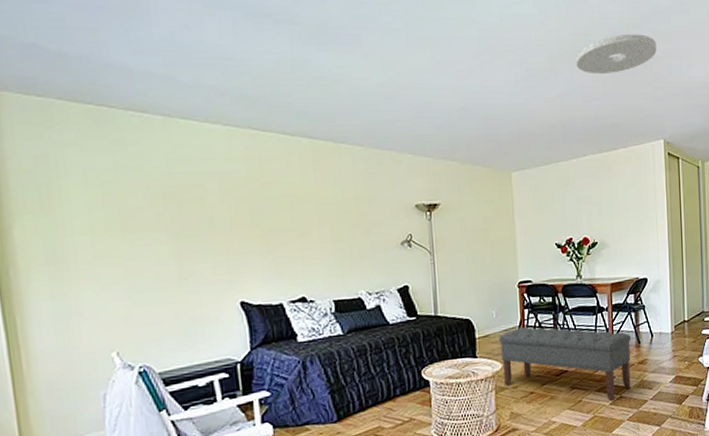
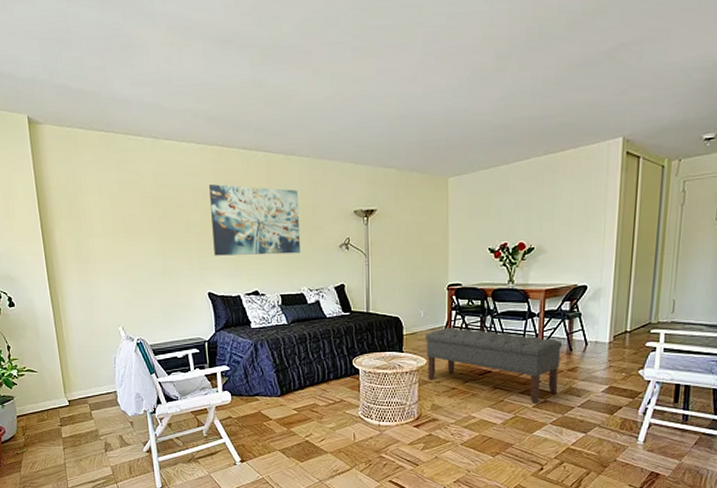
wall art: none [241,173,357,257] -> present [209,184,301,256]
ceiling light: present [575,33,657,75] -> none [526,18,626,70]

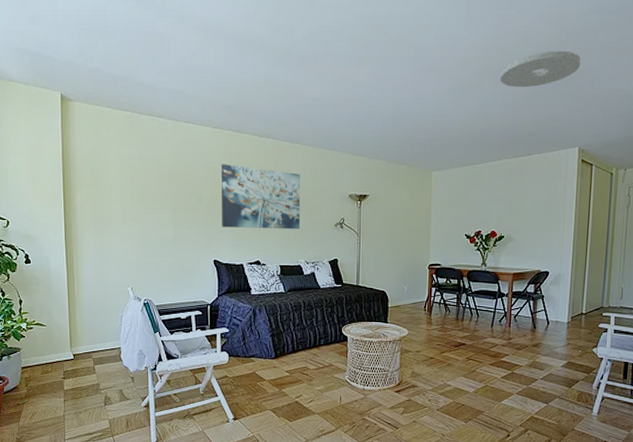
bench: present [425,328,563,404] -> none [408,303,528,376]
ceiling light: none [526,18,626,70] -> present [499,50,581,88]

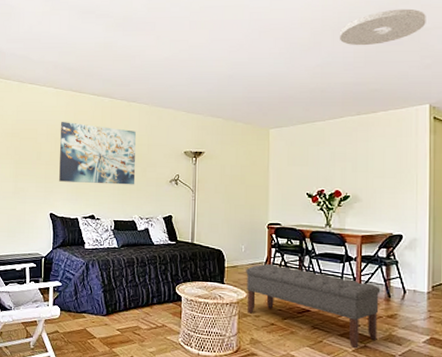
bench: none [408,303,528,376] -> present [246,264,381,349]

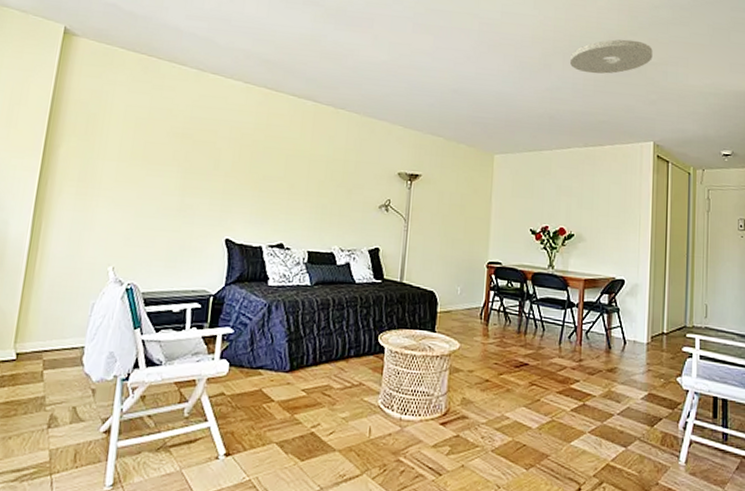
wall art: present [59,122,136,185] -> none [241,125,342,209]
bench: present [246,264,381,349] -> none [460,309,602,408]

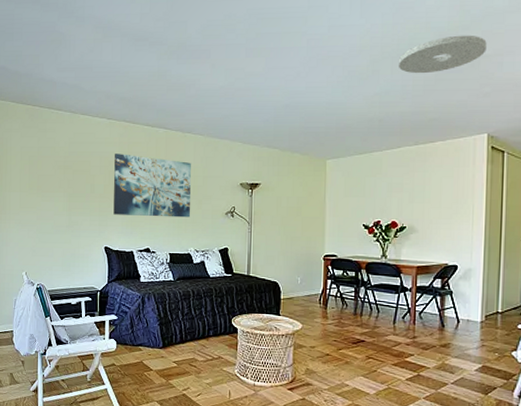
wall art: none [241,125,342,209] -> present [113,154,191,218]

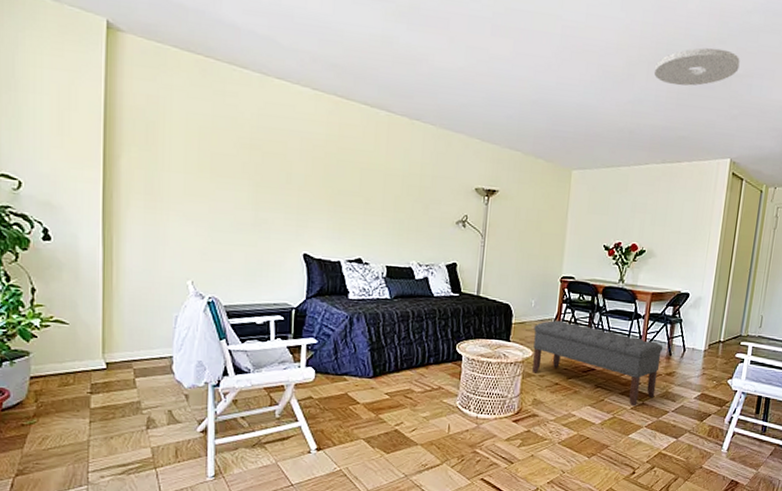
wall art: present [113,154,191,218] -> none [316,136,418,225]
bench: none [302,295,435,378] -> present [532,320,663,406]

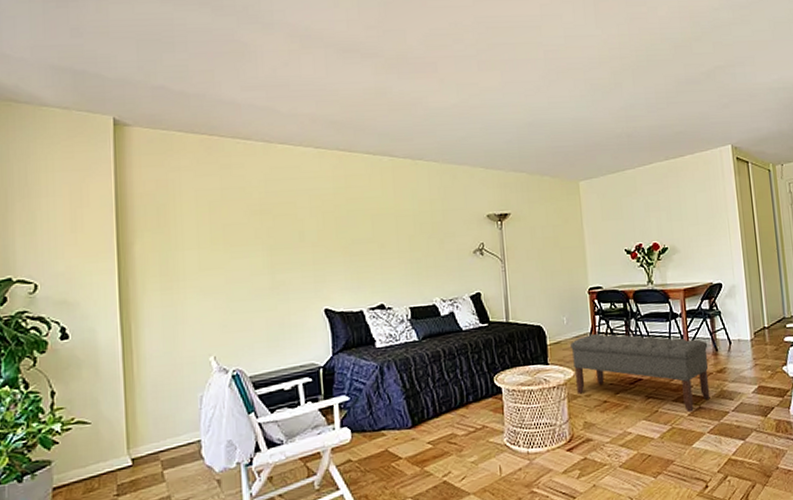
ceiling light: present [654,48,740,86] -> none [638,46,719,86]

